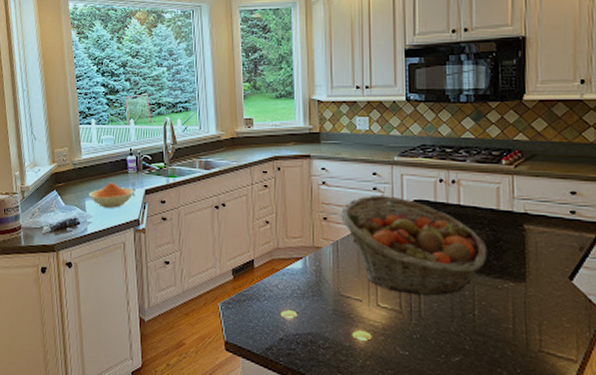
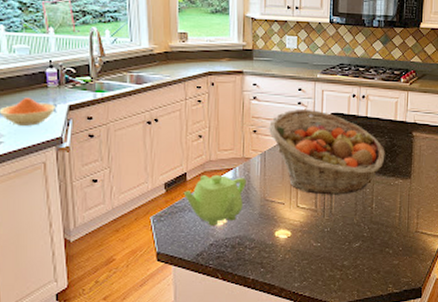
teapot: none [251,263,317,319] -> present [183,175,246,226]

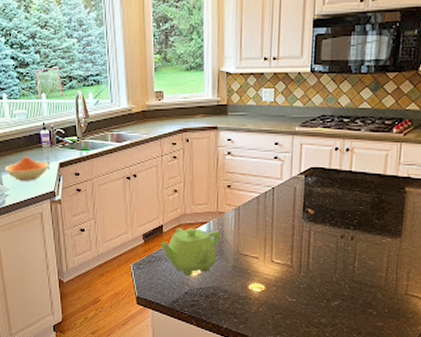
fruit basket: present [269,108,385,195] -> none [243,163,371,252]

